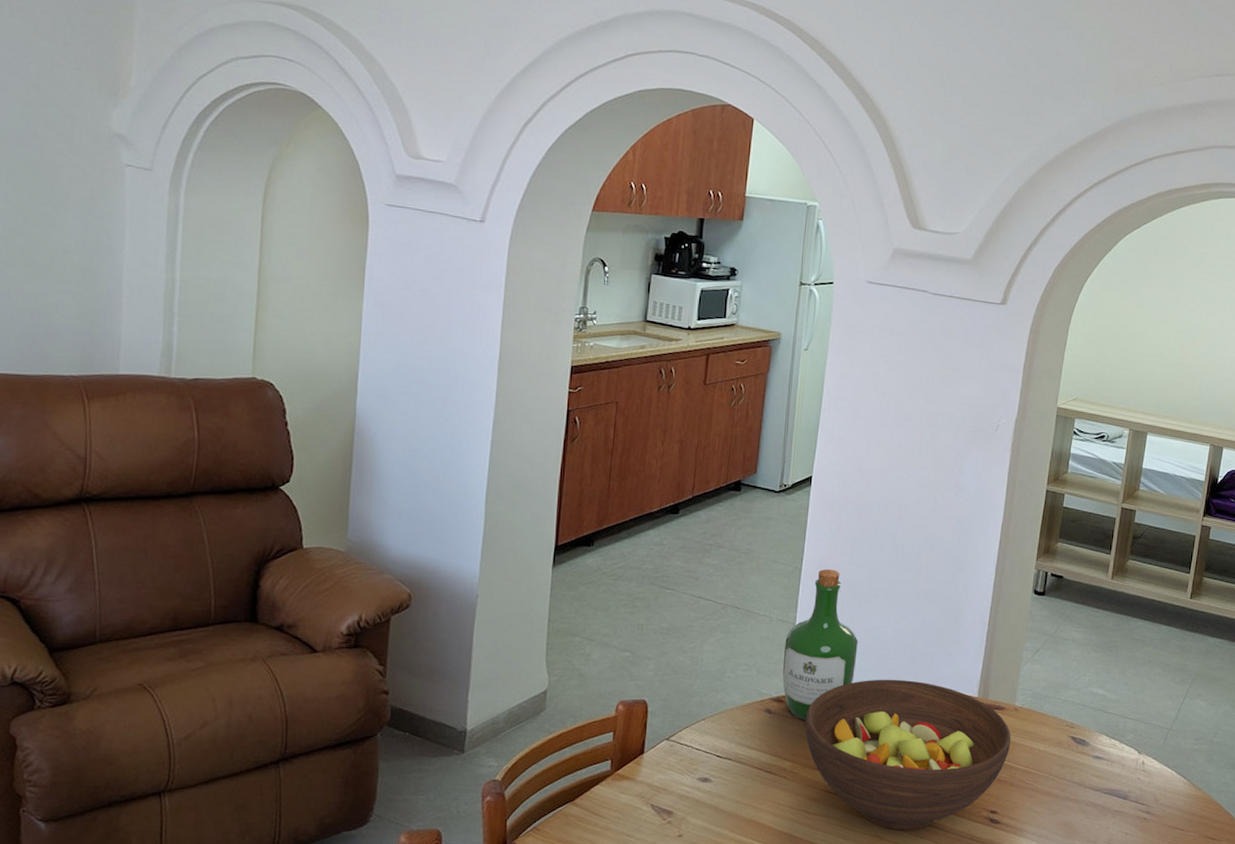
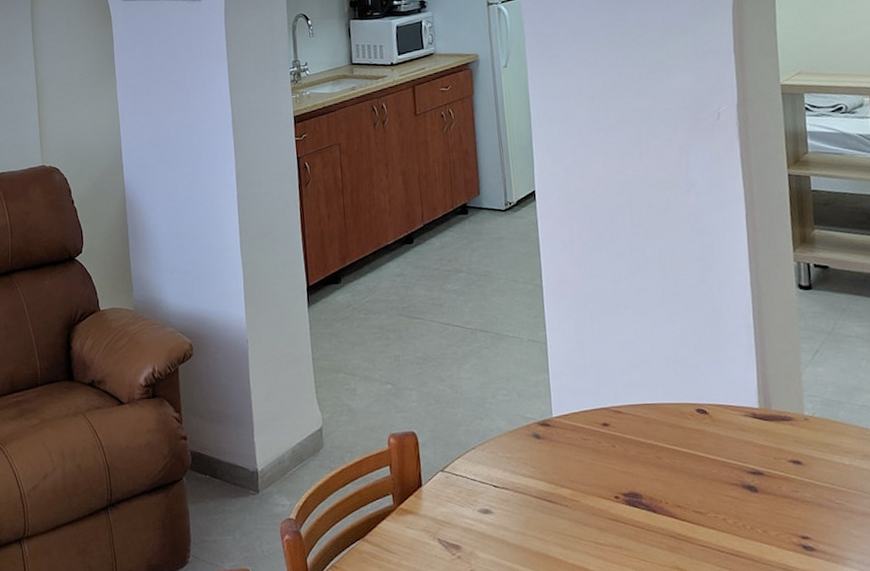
wine bottle: present [782,569,858,721] -> none [540,283,619,445]
fruit bowl: present [805,679,1012,831] -> none [575,394,809,561]

